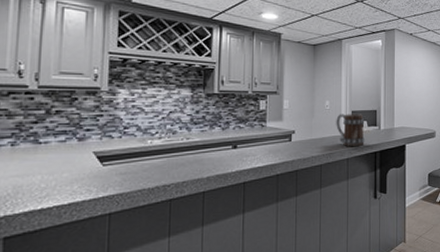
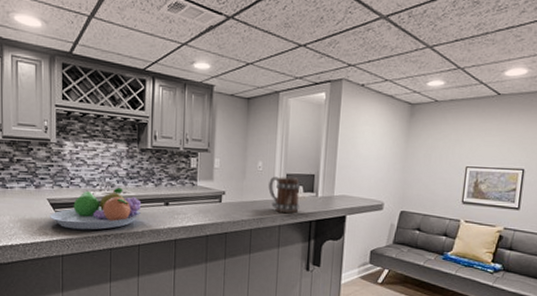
fruit bowl: none [95,134,206,183] -> present [50,188,141,230]

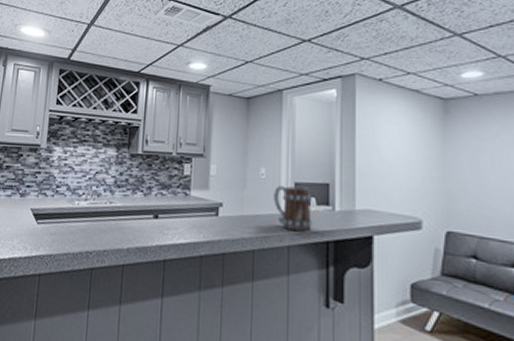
fruit bowl: present [50,188,141,230] -> none [31,197,128,246]

